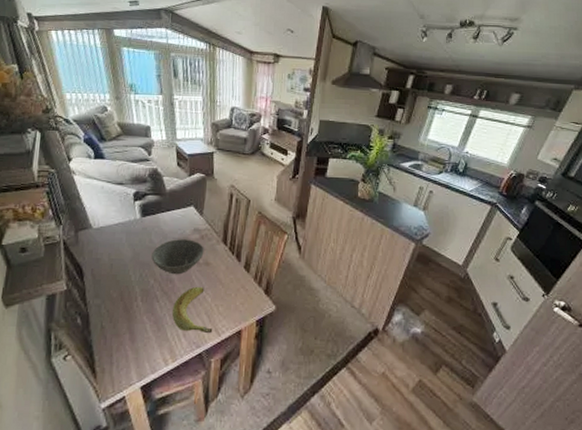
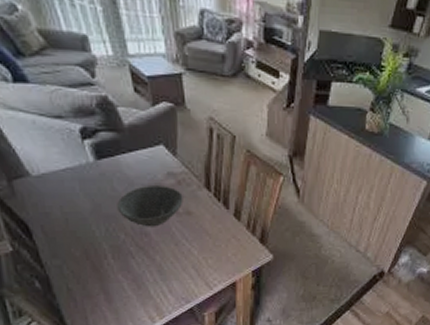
banana: present [172,287,213,333] -> none [152,240,203,287]

